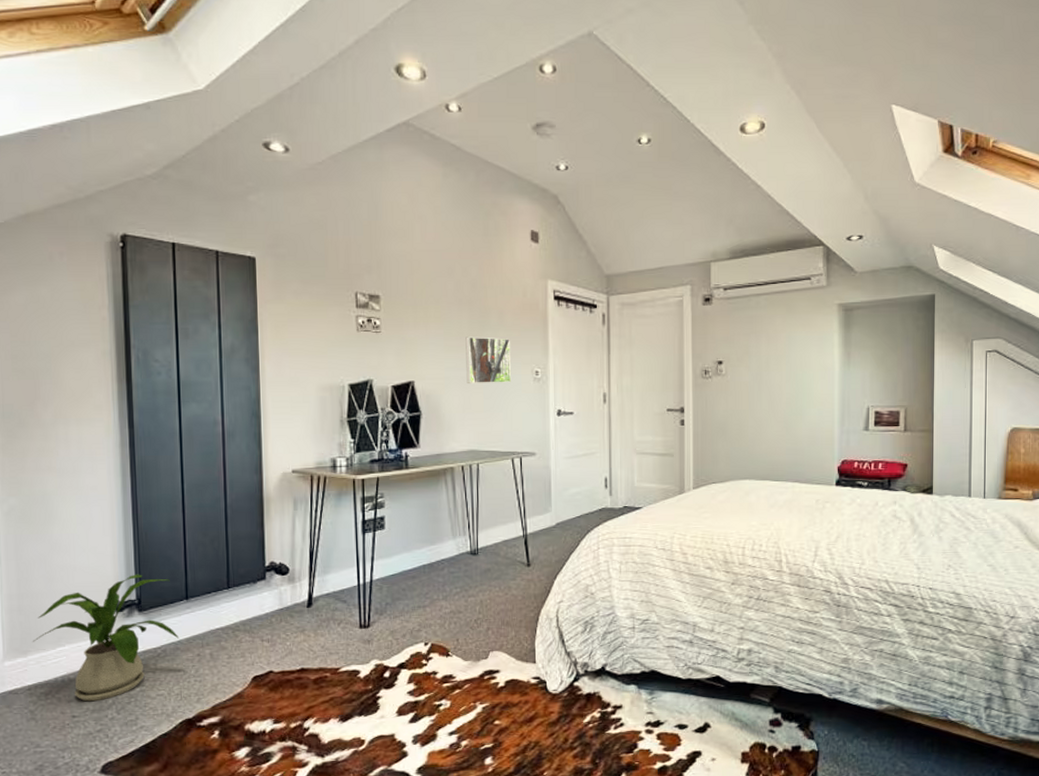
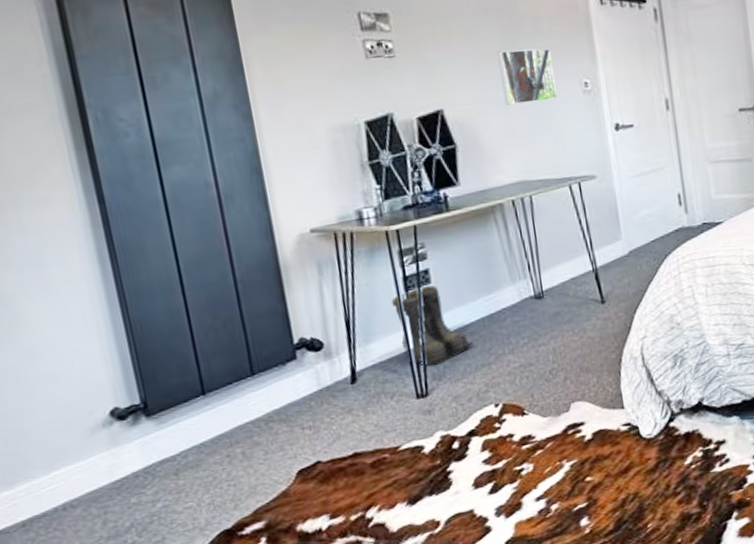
house plant: present [32,574,180,702] -> none [17,373,202,529]
boots: none [350,530,414,602] -> present [391,285,474,366]

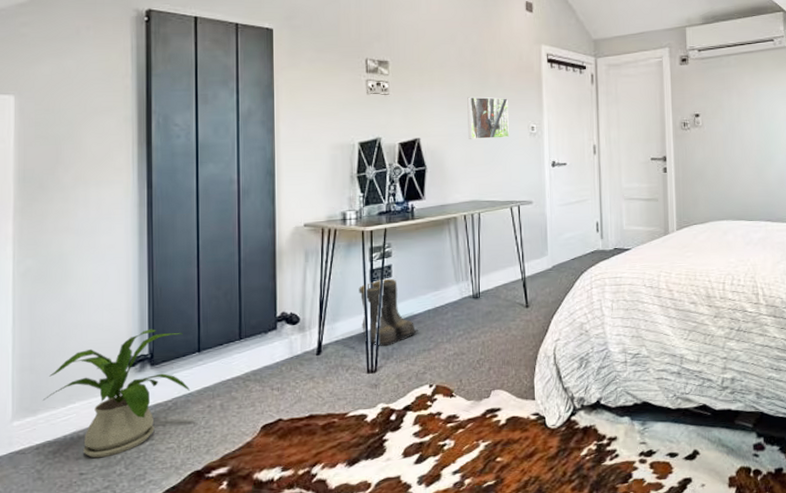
house plant: none [17,373,202,529] -> present [42,329,191,458]

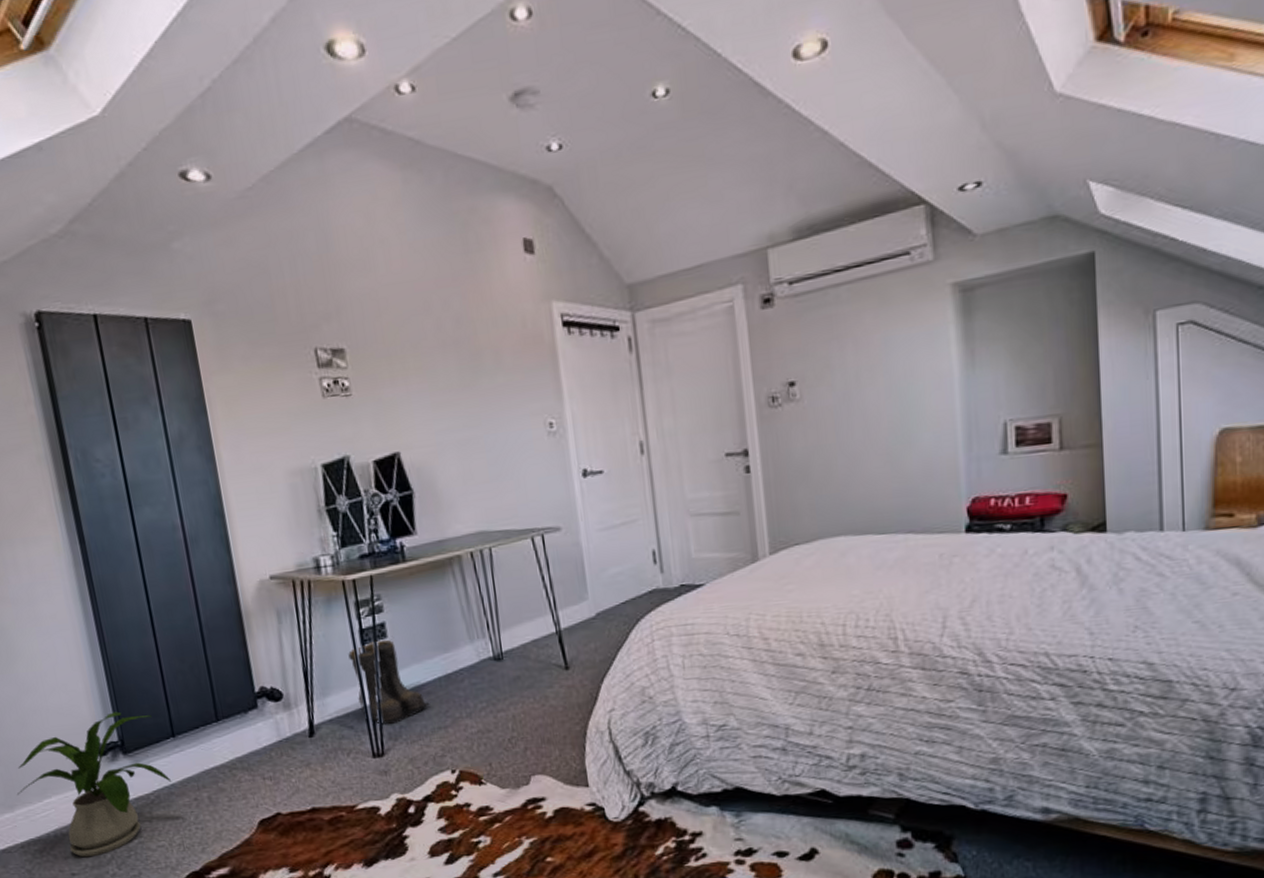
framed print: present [467,97,510,139] -> none [456,384,521,448]

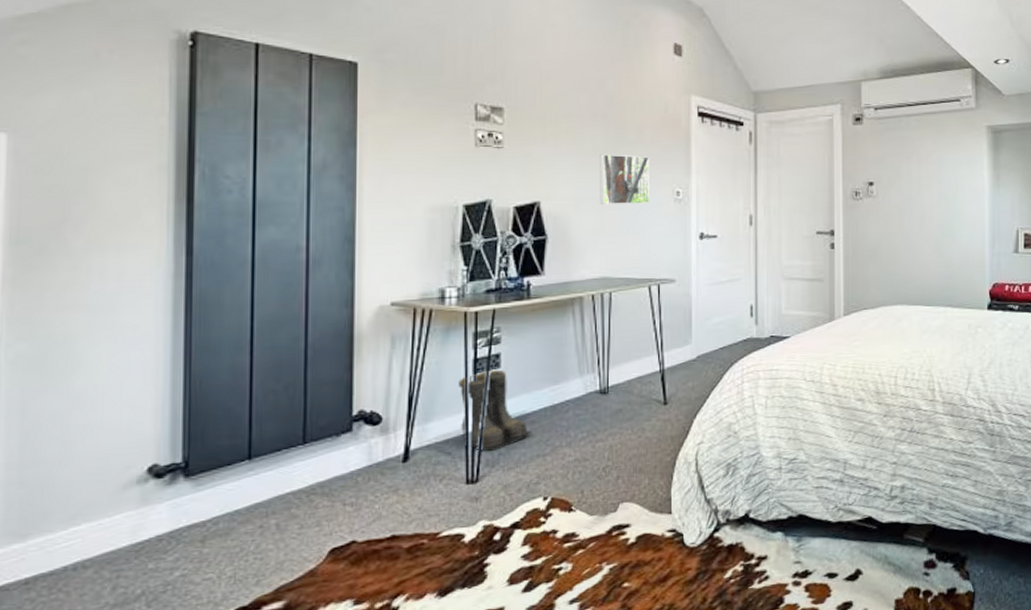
house plant: present [16,711,172,858] -> none [35,431,237,594]
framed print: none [456,384,521,448] -> present [600,154,650,204]

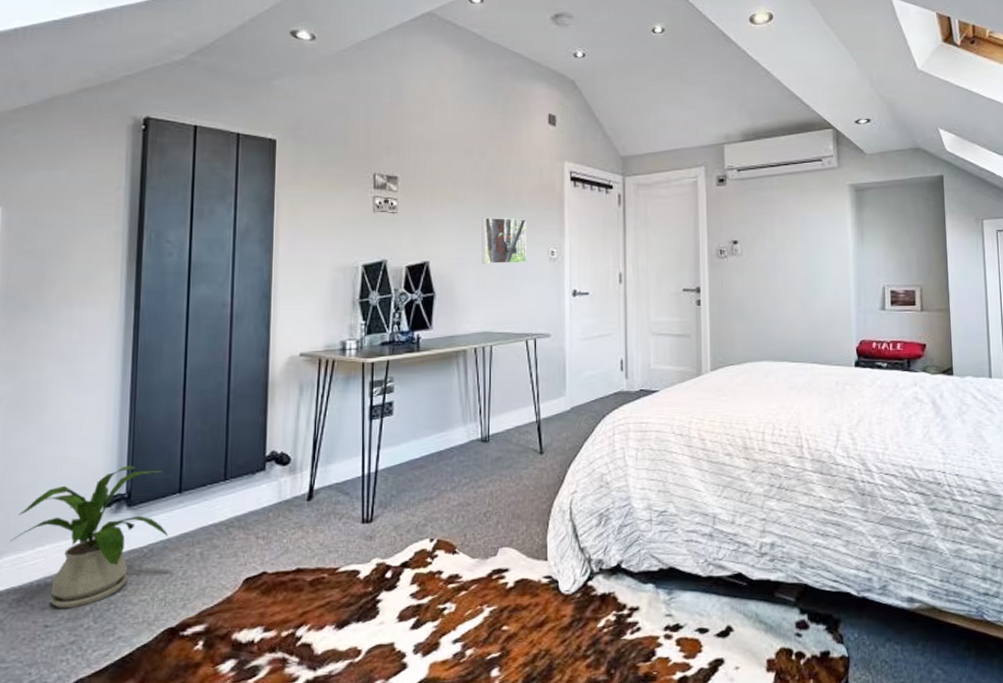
house plant: none [35,431,237,594] -> present [9,465,169,609]
boots: present [458,369,532,452] -> none [356,416,421,494]

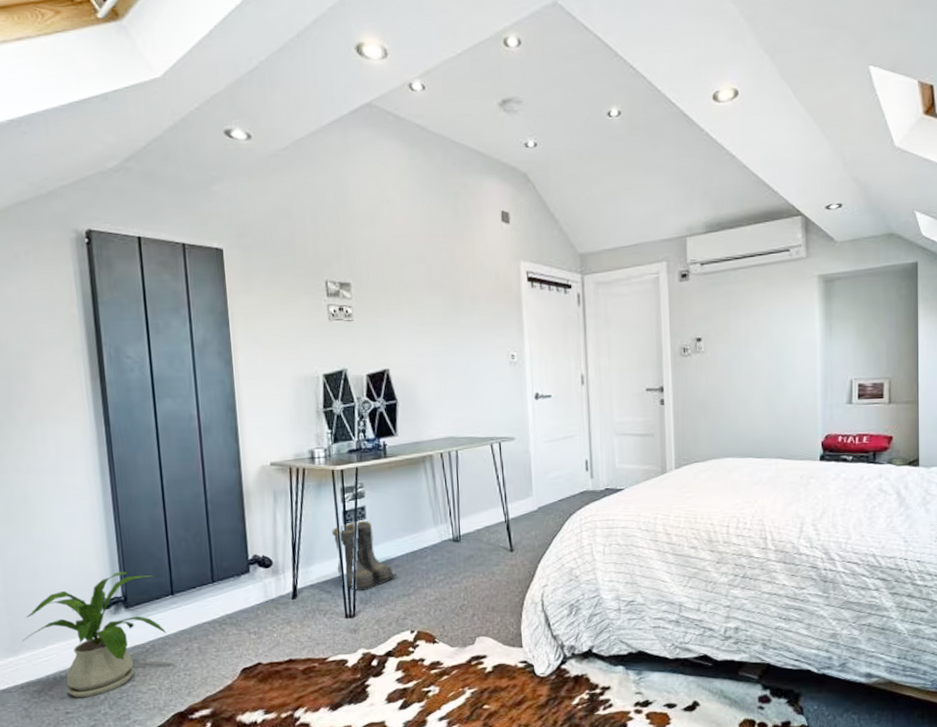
boots: none [356,416,421,494] -> present [332,520,397,591]
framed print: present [482,217,527,264] -> none [439,322,488,370]

